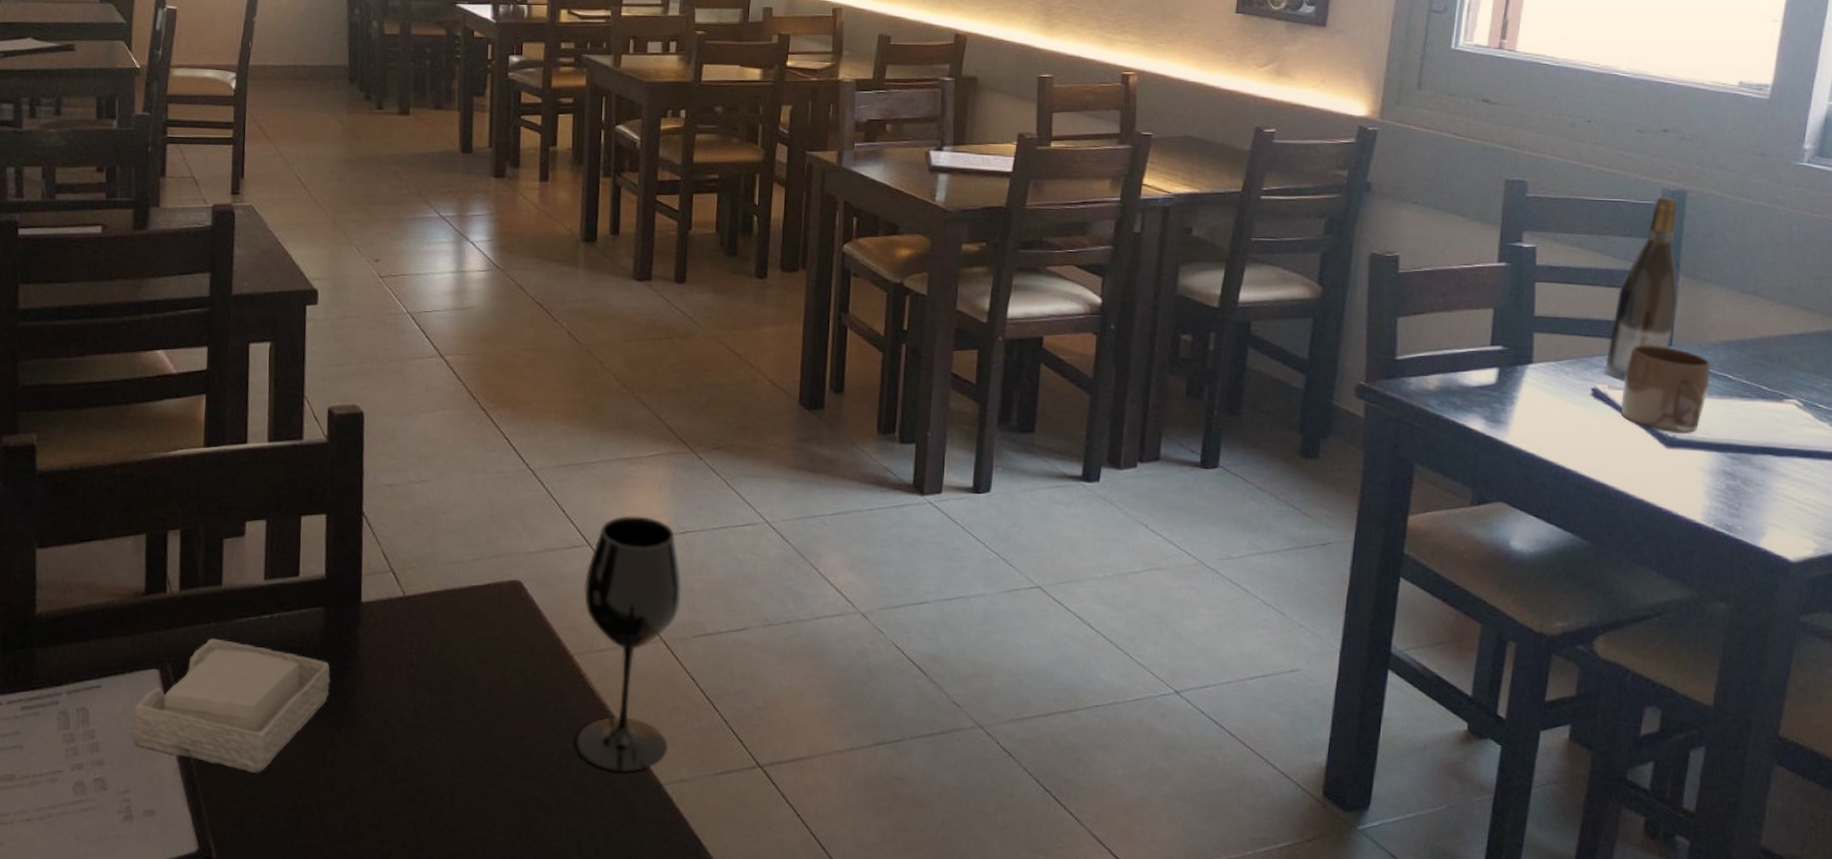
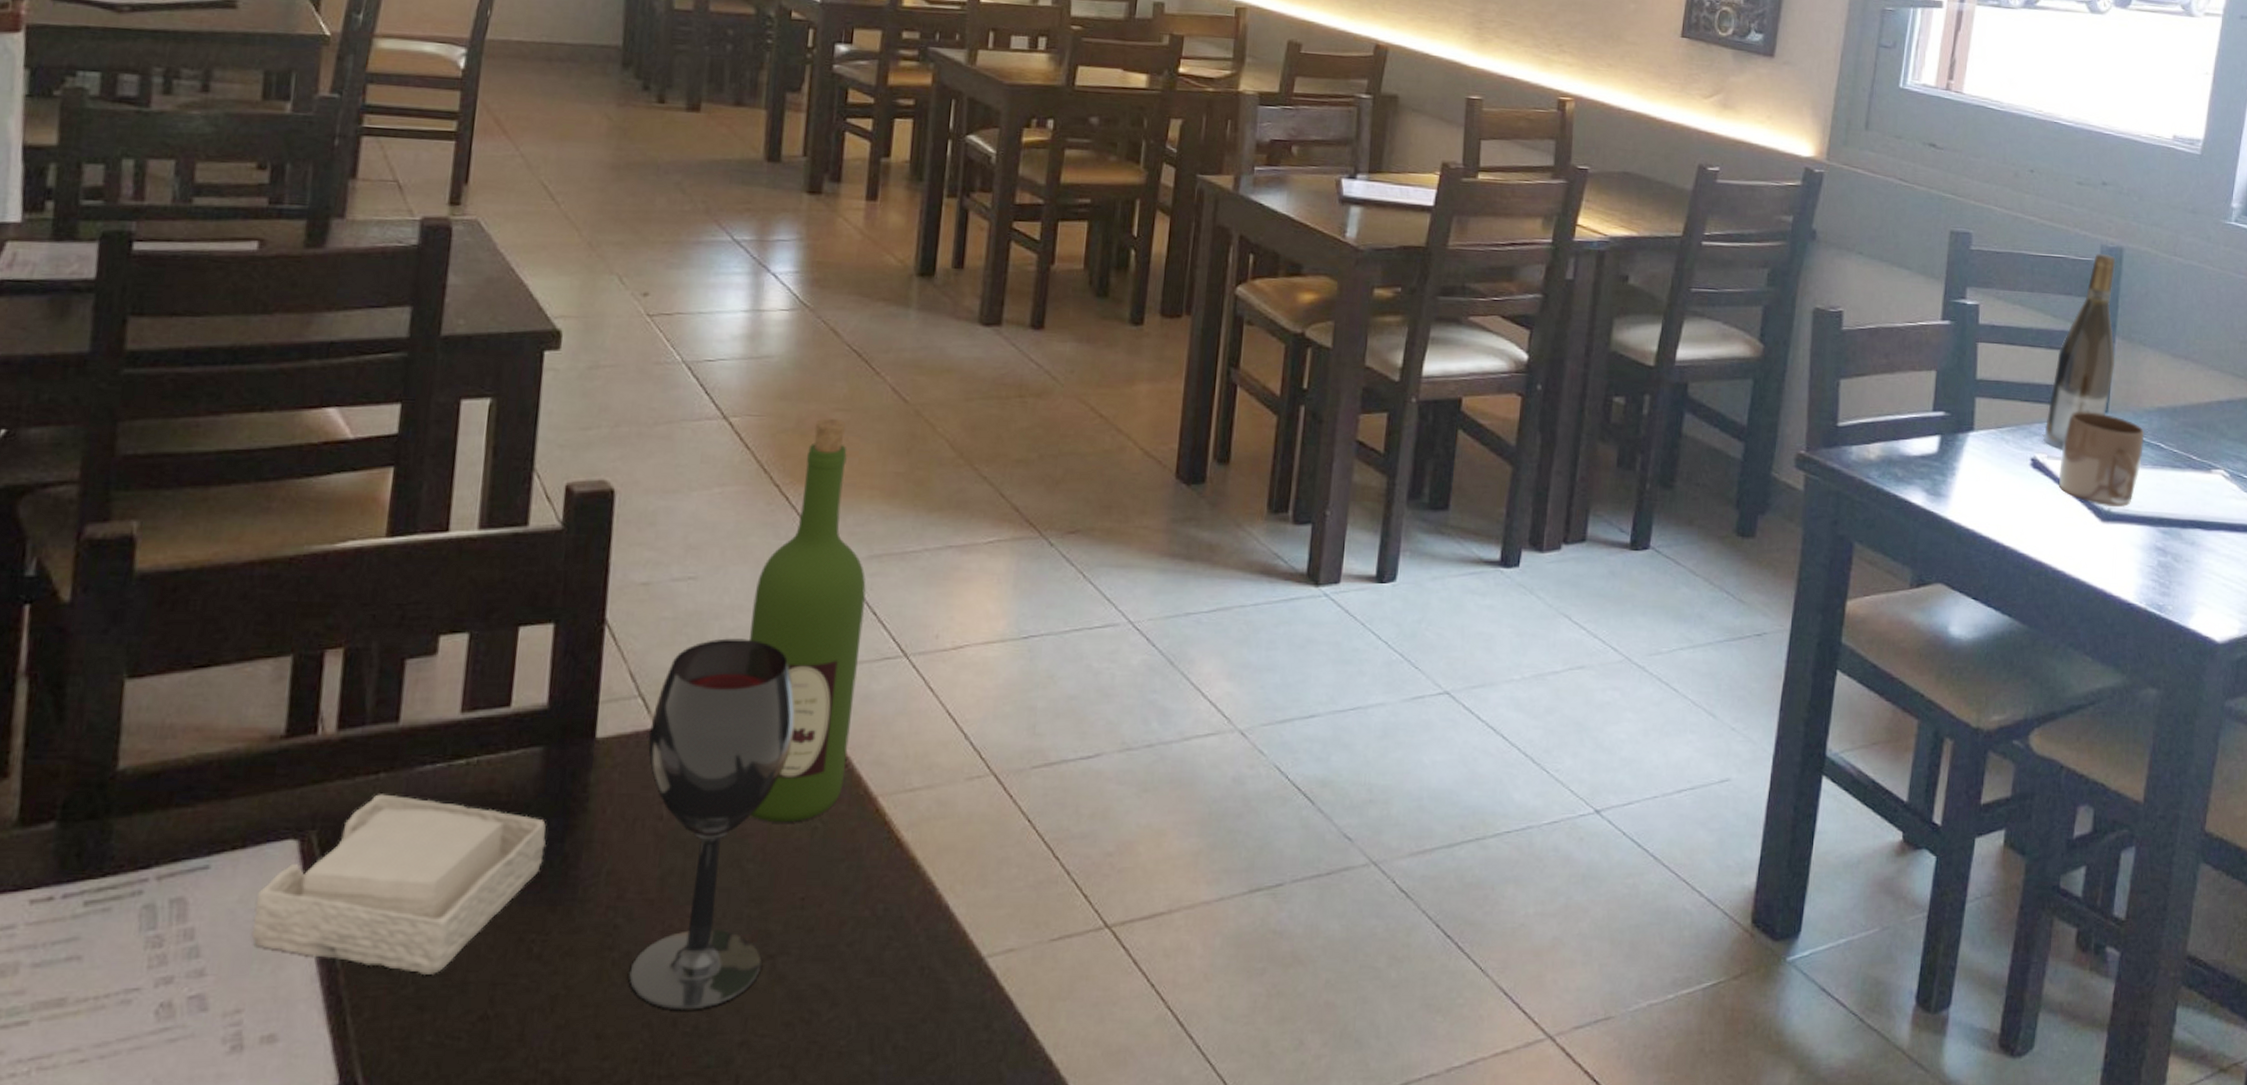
wine glass: none [396,528,507,812] -> present [628,638,795,1011]
wine bottle: none [470,356,556,673] -> present [750,418,866,823]
wineglass: present [574,515,683,773] -> none [872,617,1023,945]

